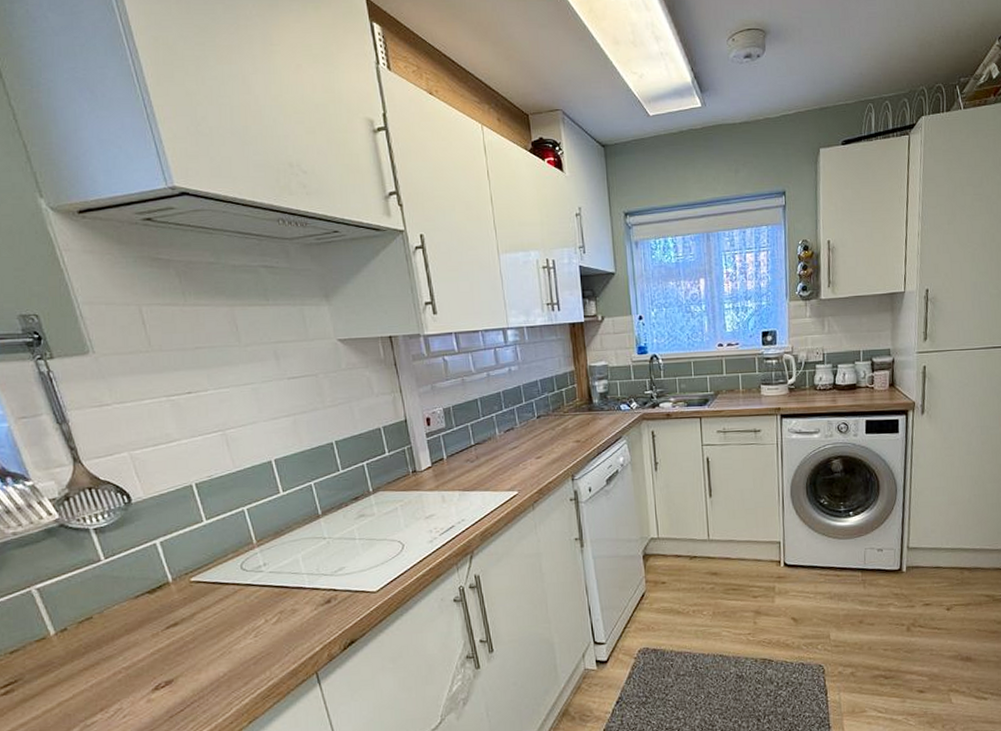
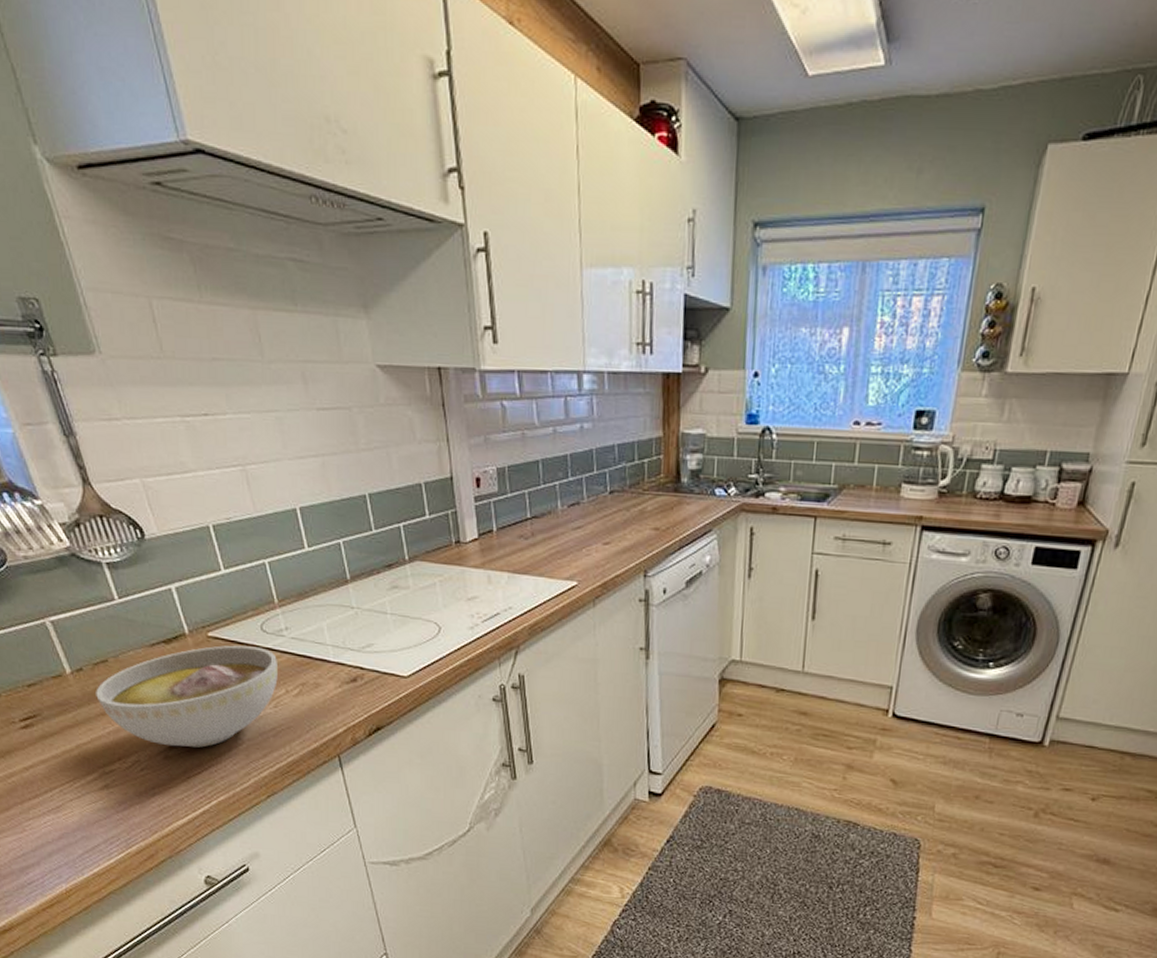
bowl: none [79,584,257,690] -> present [96,645,278,748]

